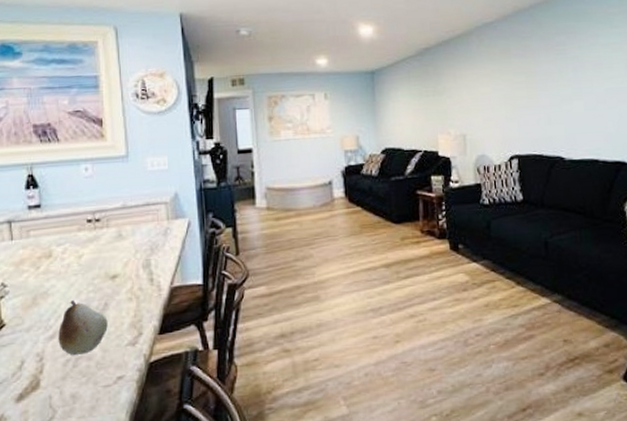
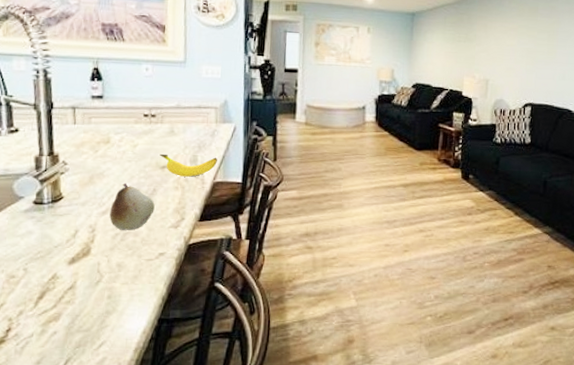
banana: none [108,259,173,285] -> present [160,153,217,177]

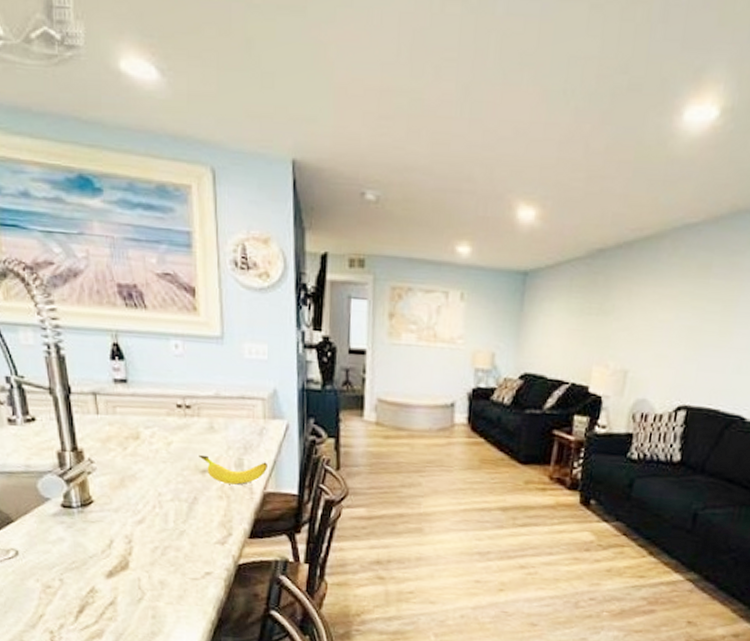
fruit: present [109,183,155,230] -> none [146,488,197,544]

